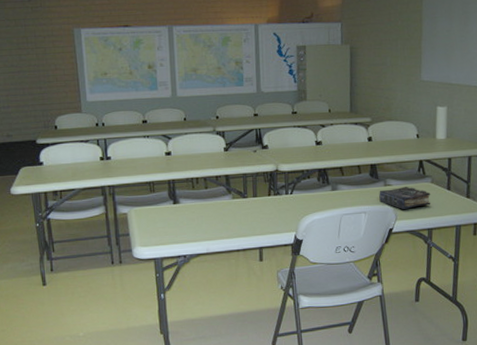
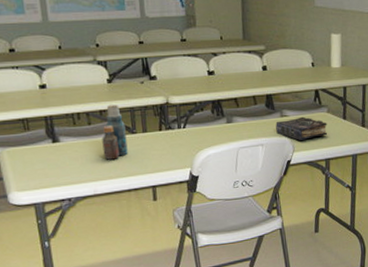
bottle: none [216,170,239,221] -> present [102,104,128,160]

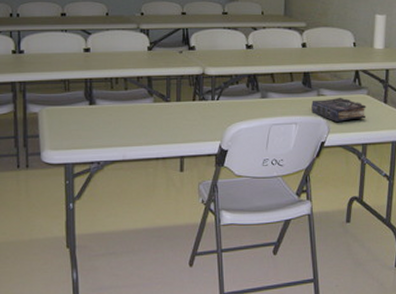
bottle: present [102,104,128,160] -> none [136,71,160,126]

